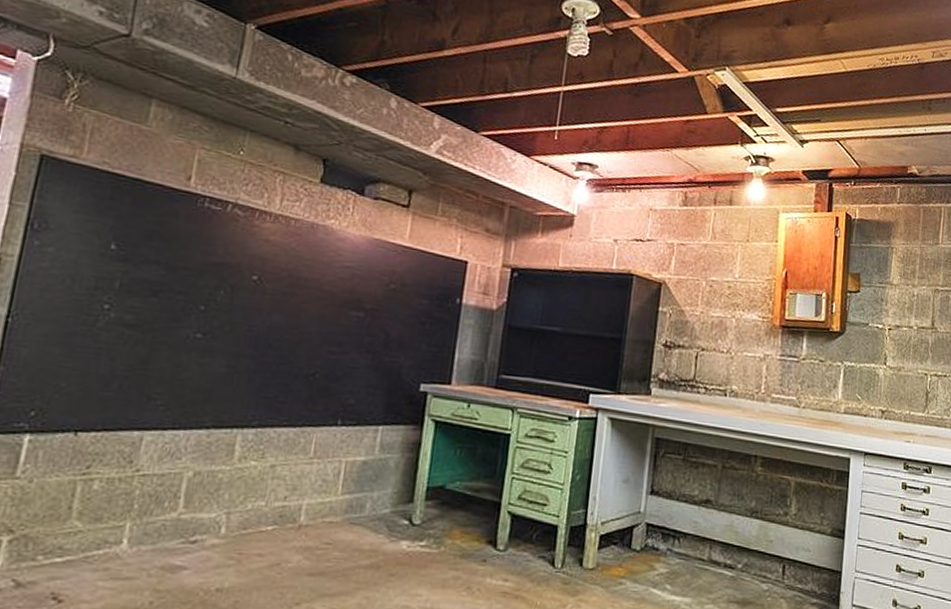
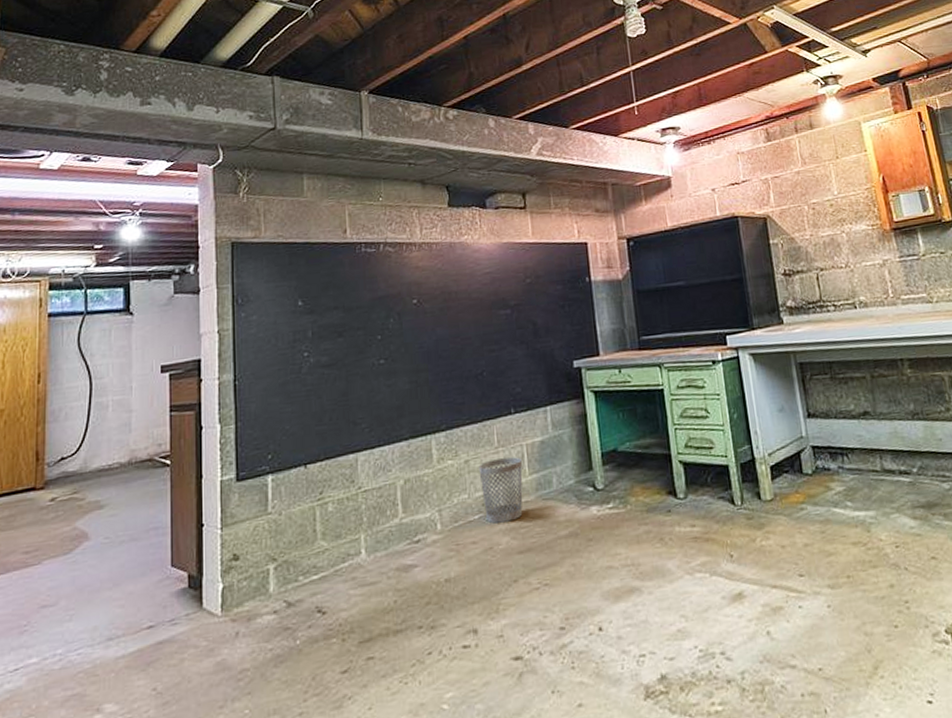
wastebasket: none [281,470,337,540] -> present [478,457,523,524]

